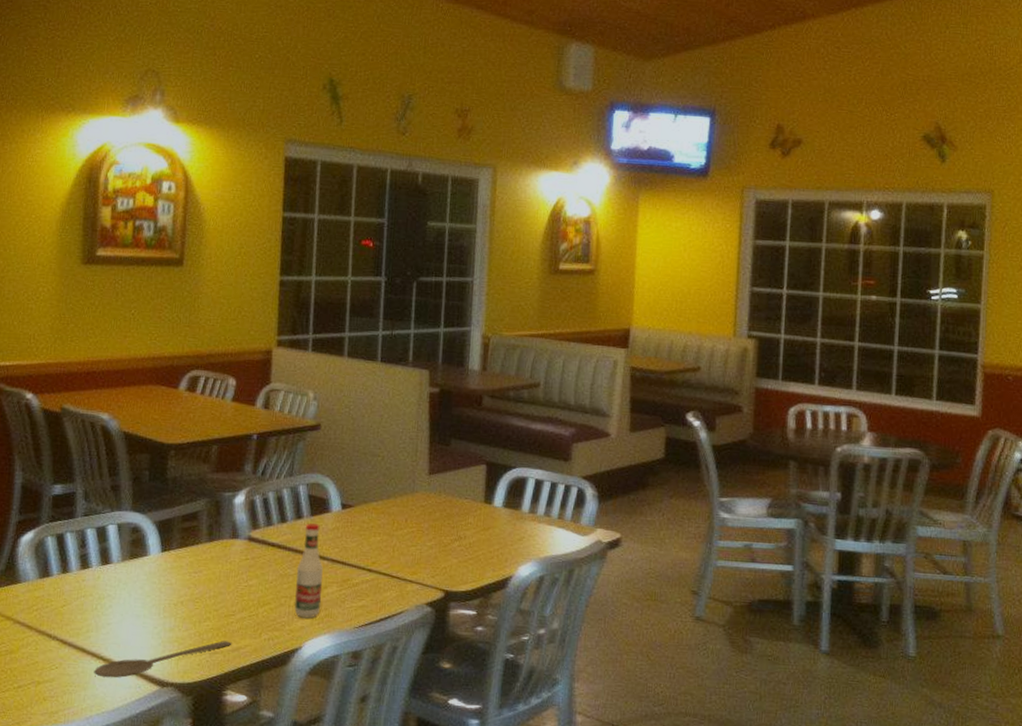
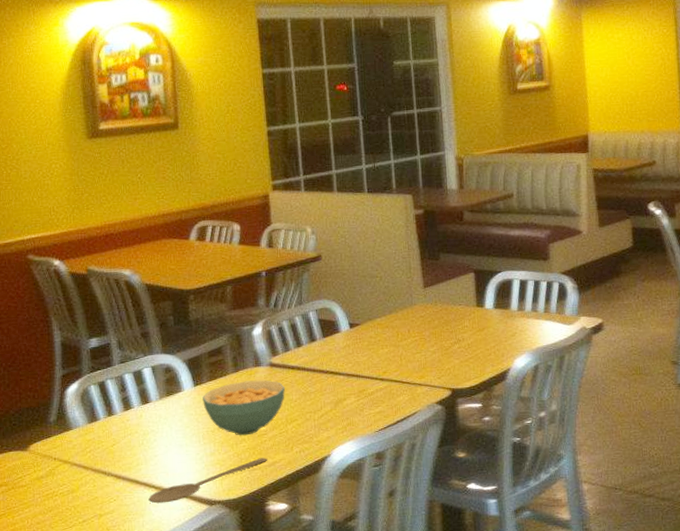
cereal bowl: none [169,553,261,614] -> present [202,380,285,436]
tabasco sauce: present [294,523,323,619] -> none [316,344,343,429]

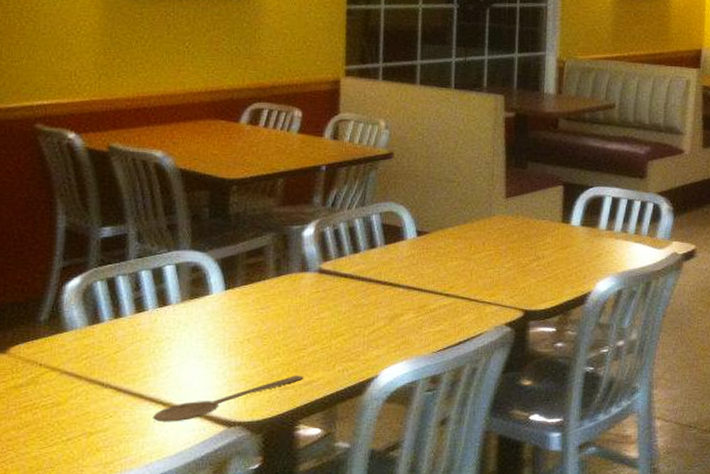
cereal bowl: present [202,380,285,436] -> none [233,287,334,349]

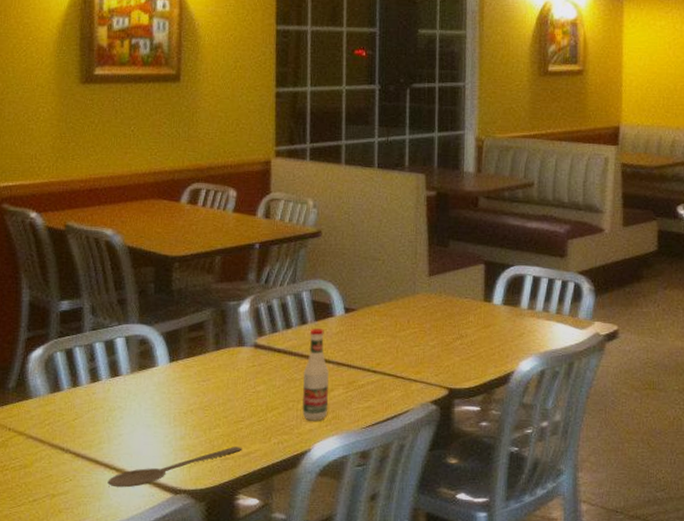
tabasco sauce: none [369,252,399,347] -> present [301,328,329,421]

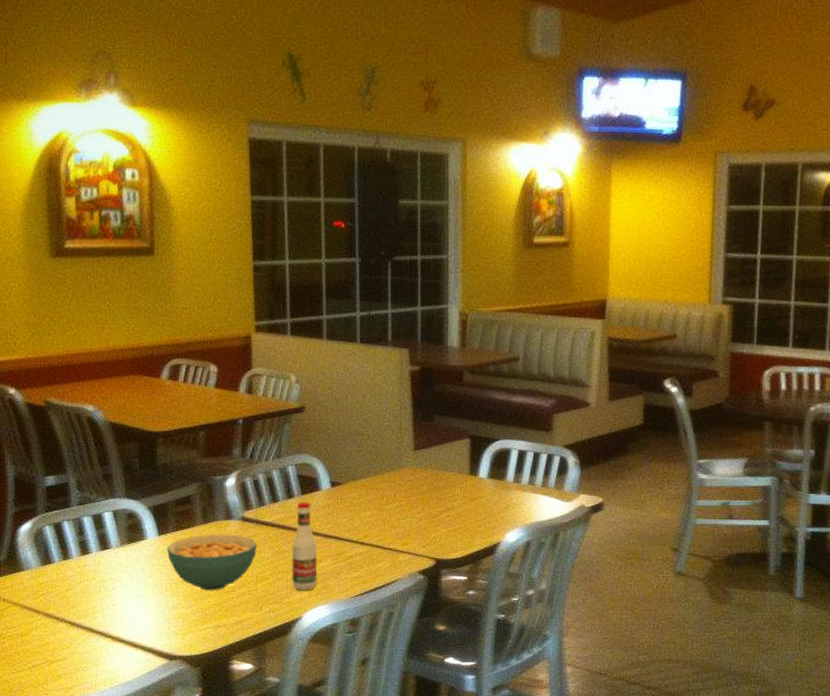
wooden spoon: present [107,446,242,488] -> none [104,615,234,654]
cereal bowl: none [177,361,268,421] -> present [167,534,257,591]

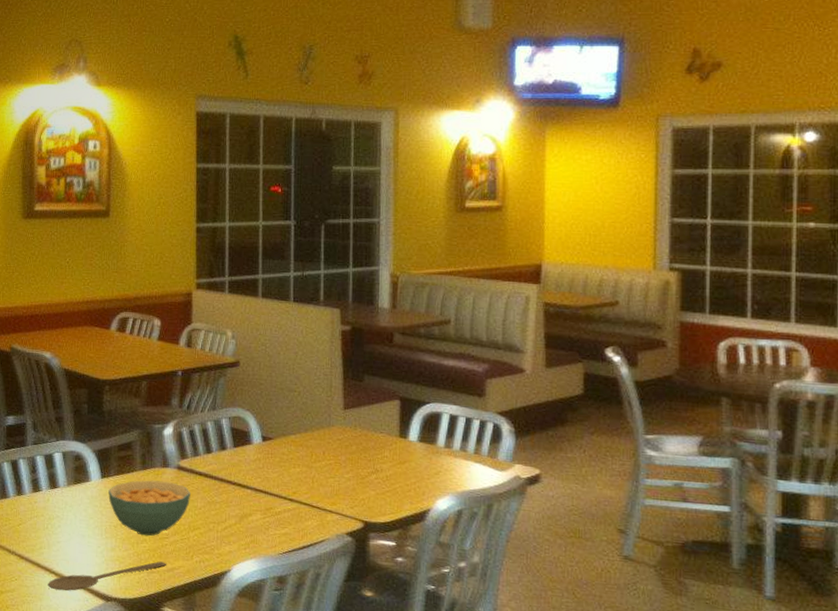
wooden spoon: none [104,615,234,654] -> present [48,561,167,592]
tabasco sauce: present [291,502,318,591] -> none [221,454,247,544]

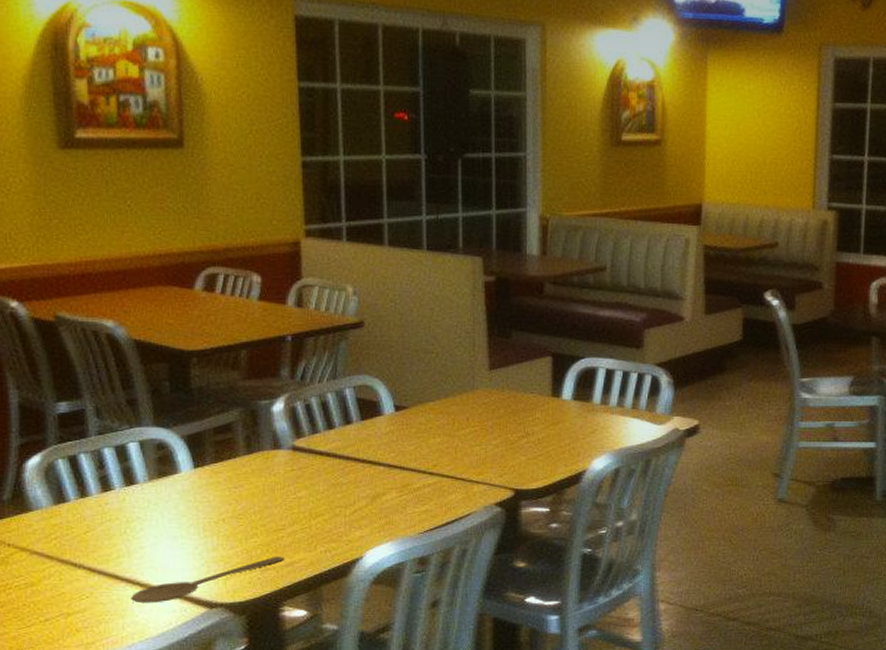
cereal bowl: present [108,480,190,536] -> none [205,465,310,530]

